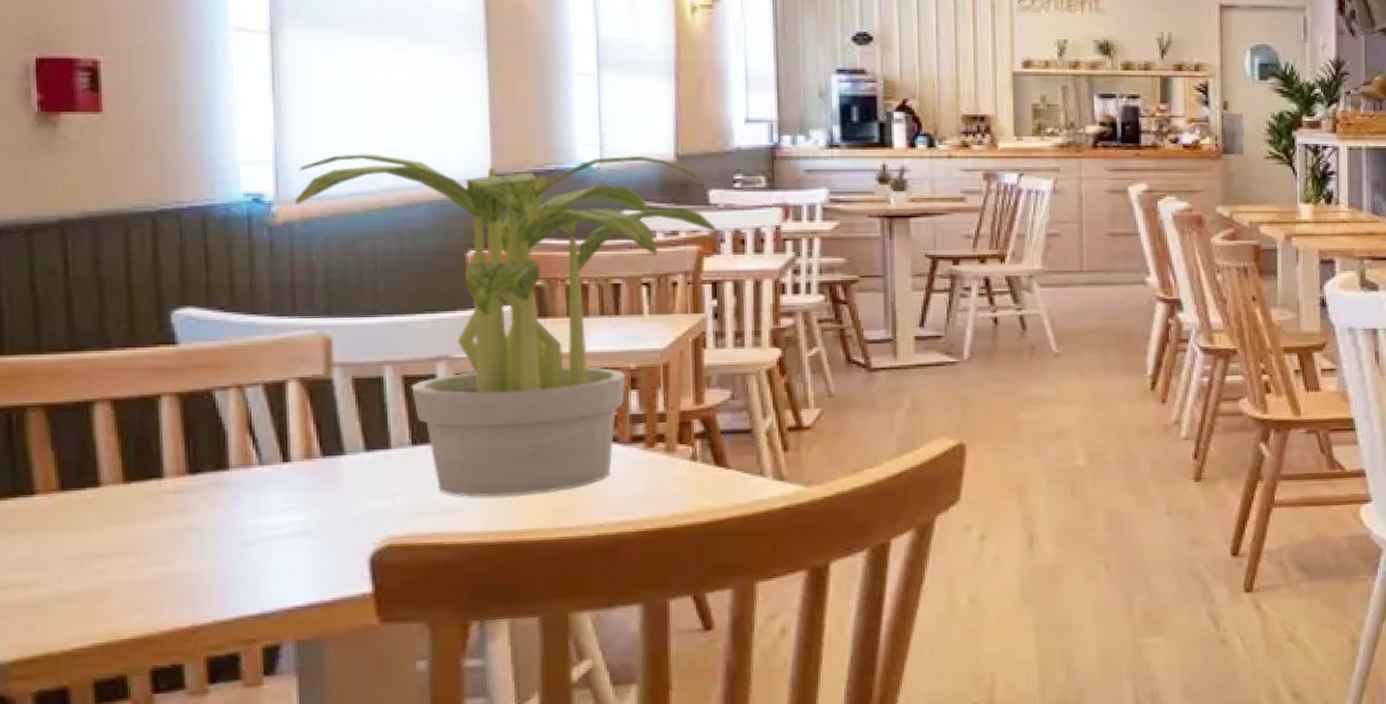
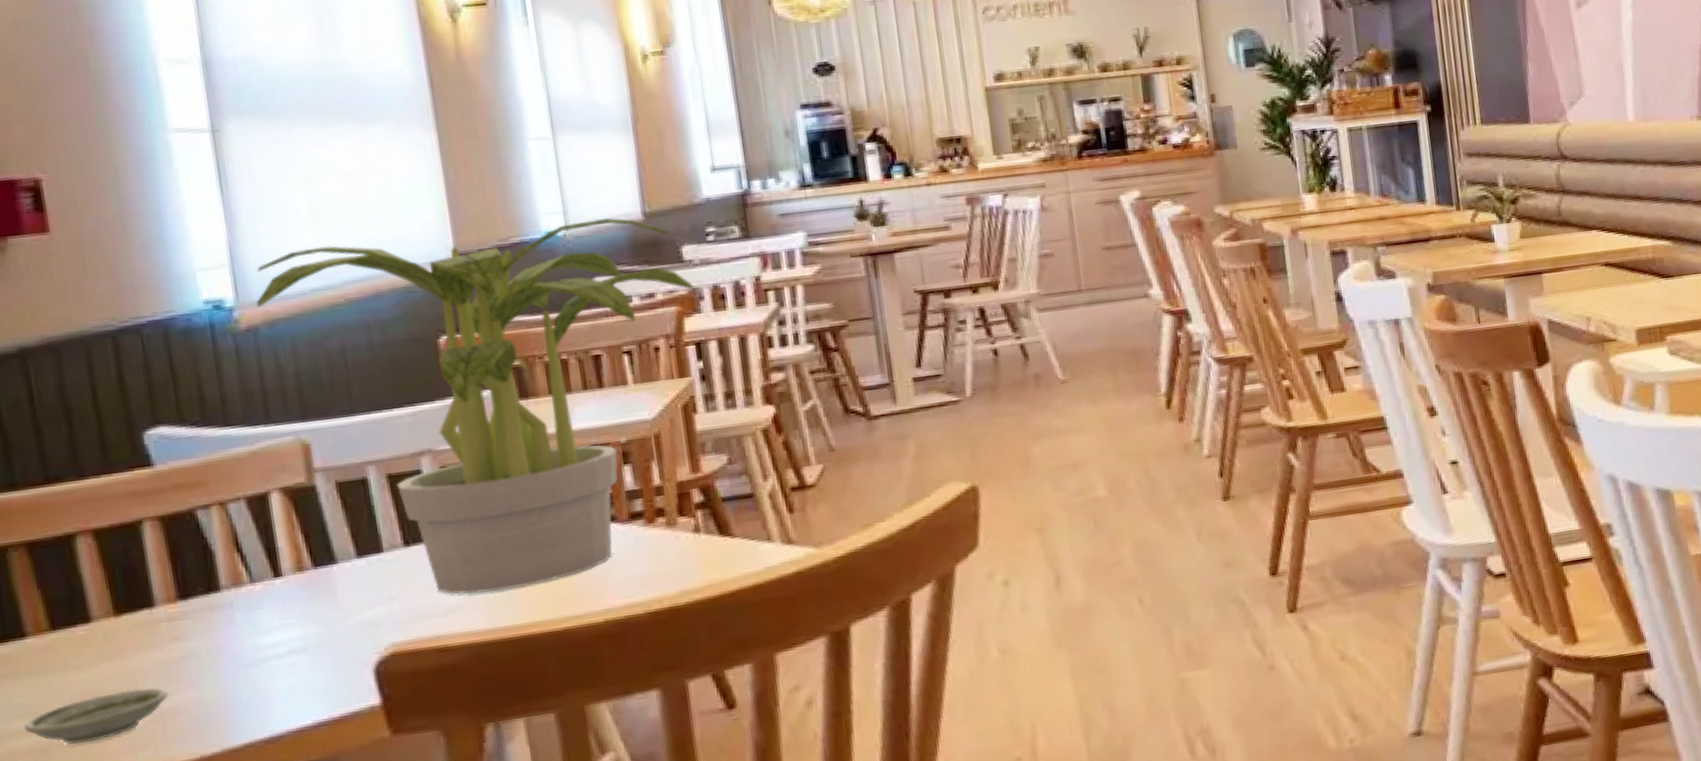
saucer: none [22,554,167,602] -> present [23,687,168,744]

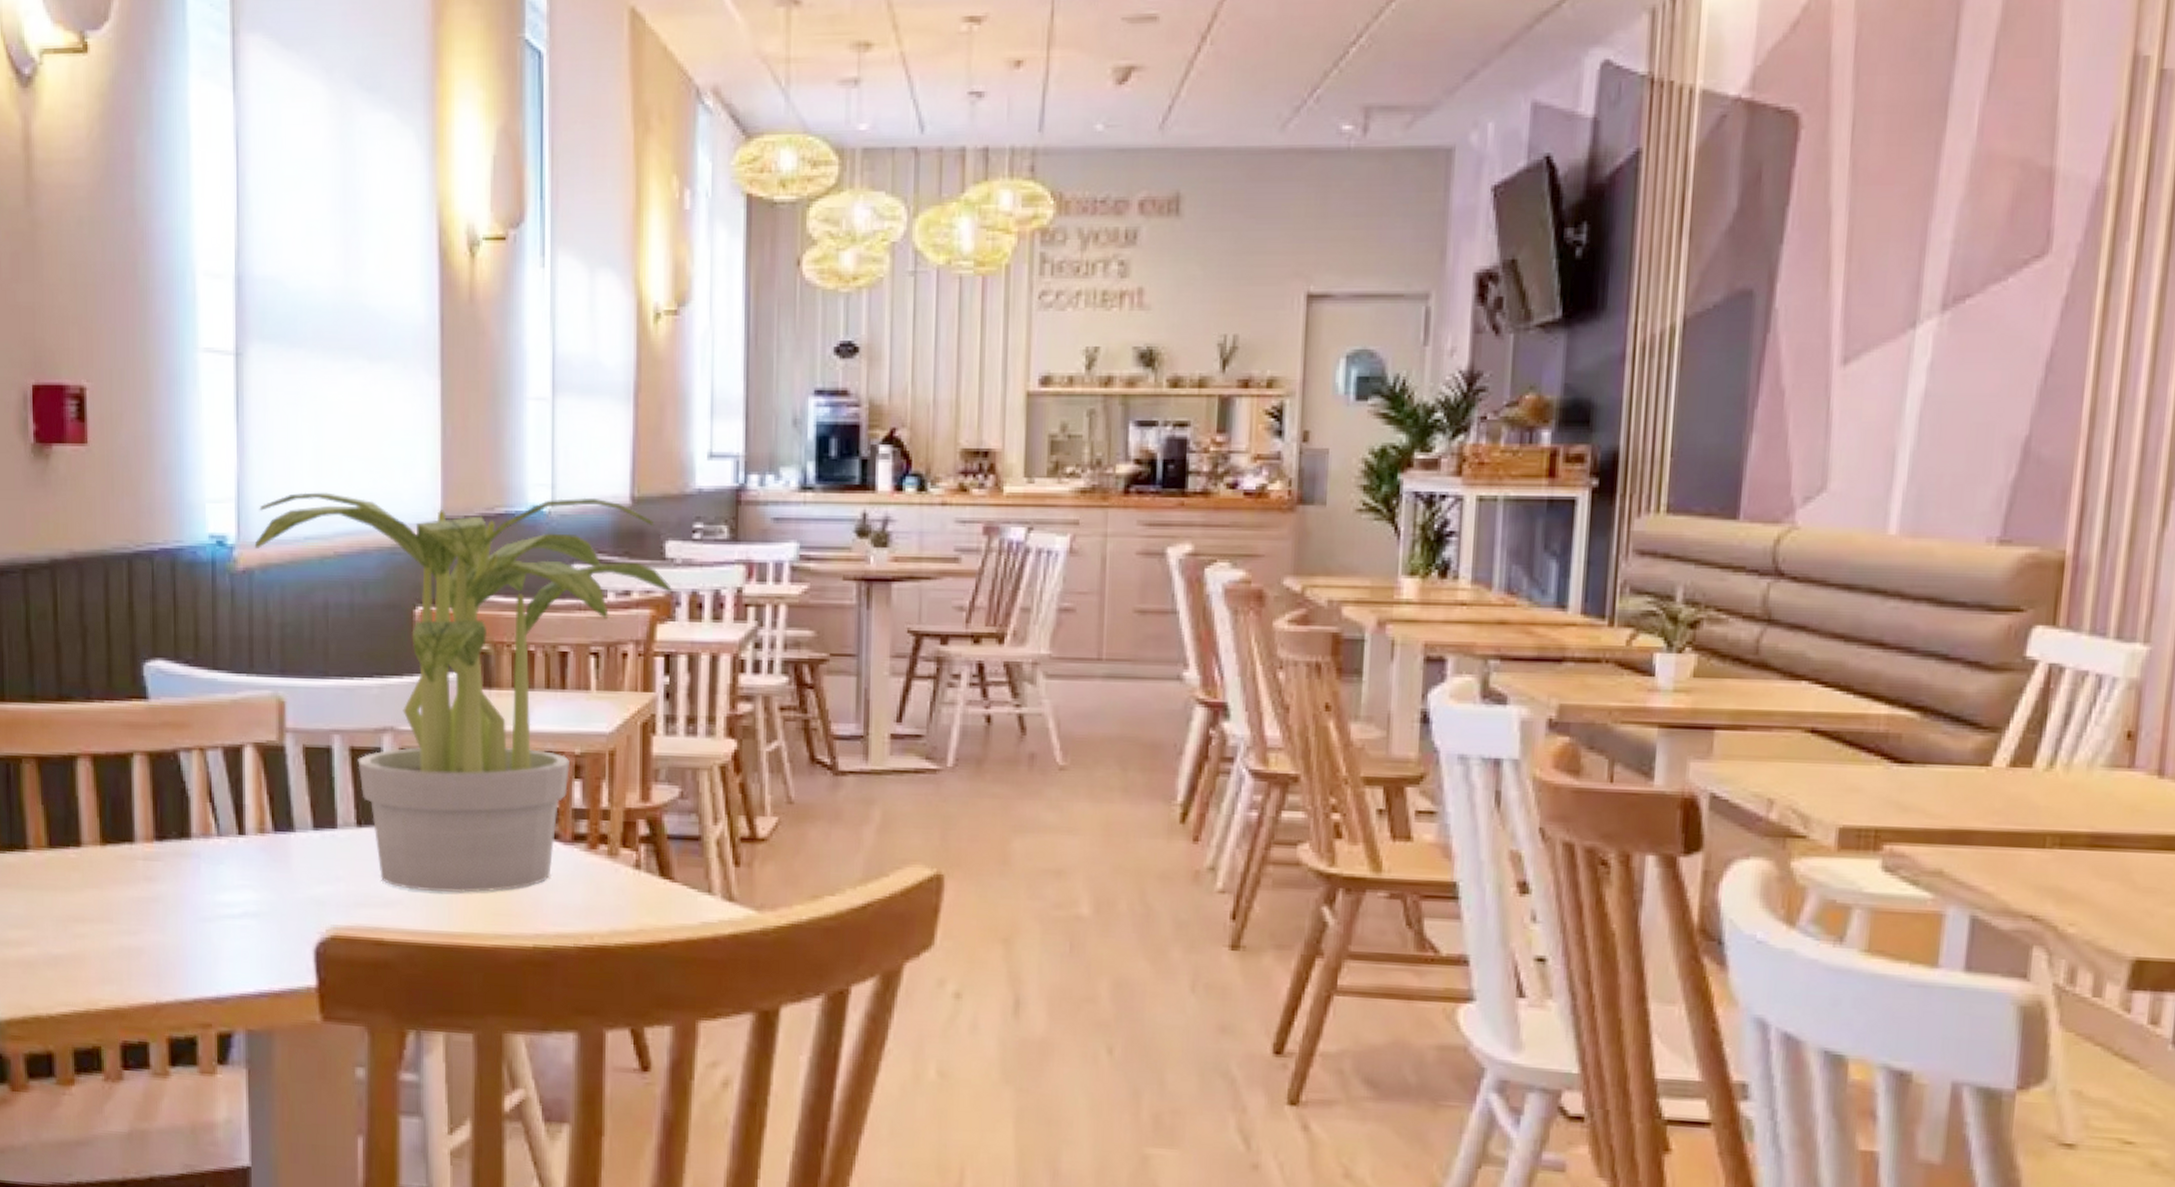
saucer: present [23,687,168,744] -> none [17,920,136,966]

